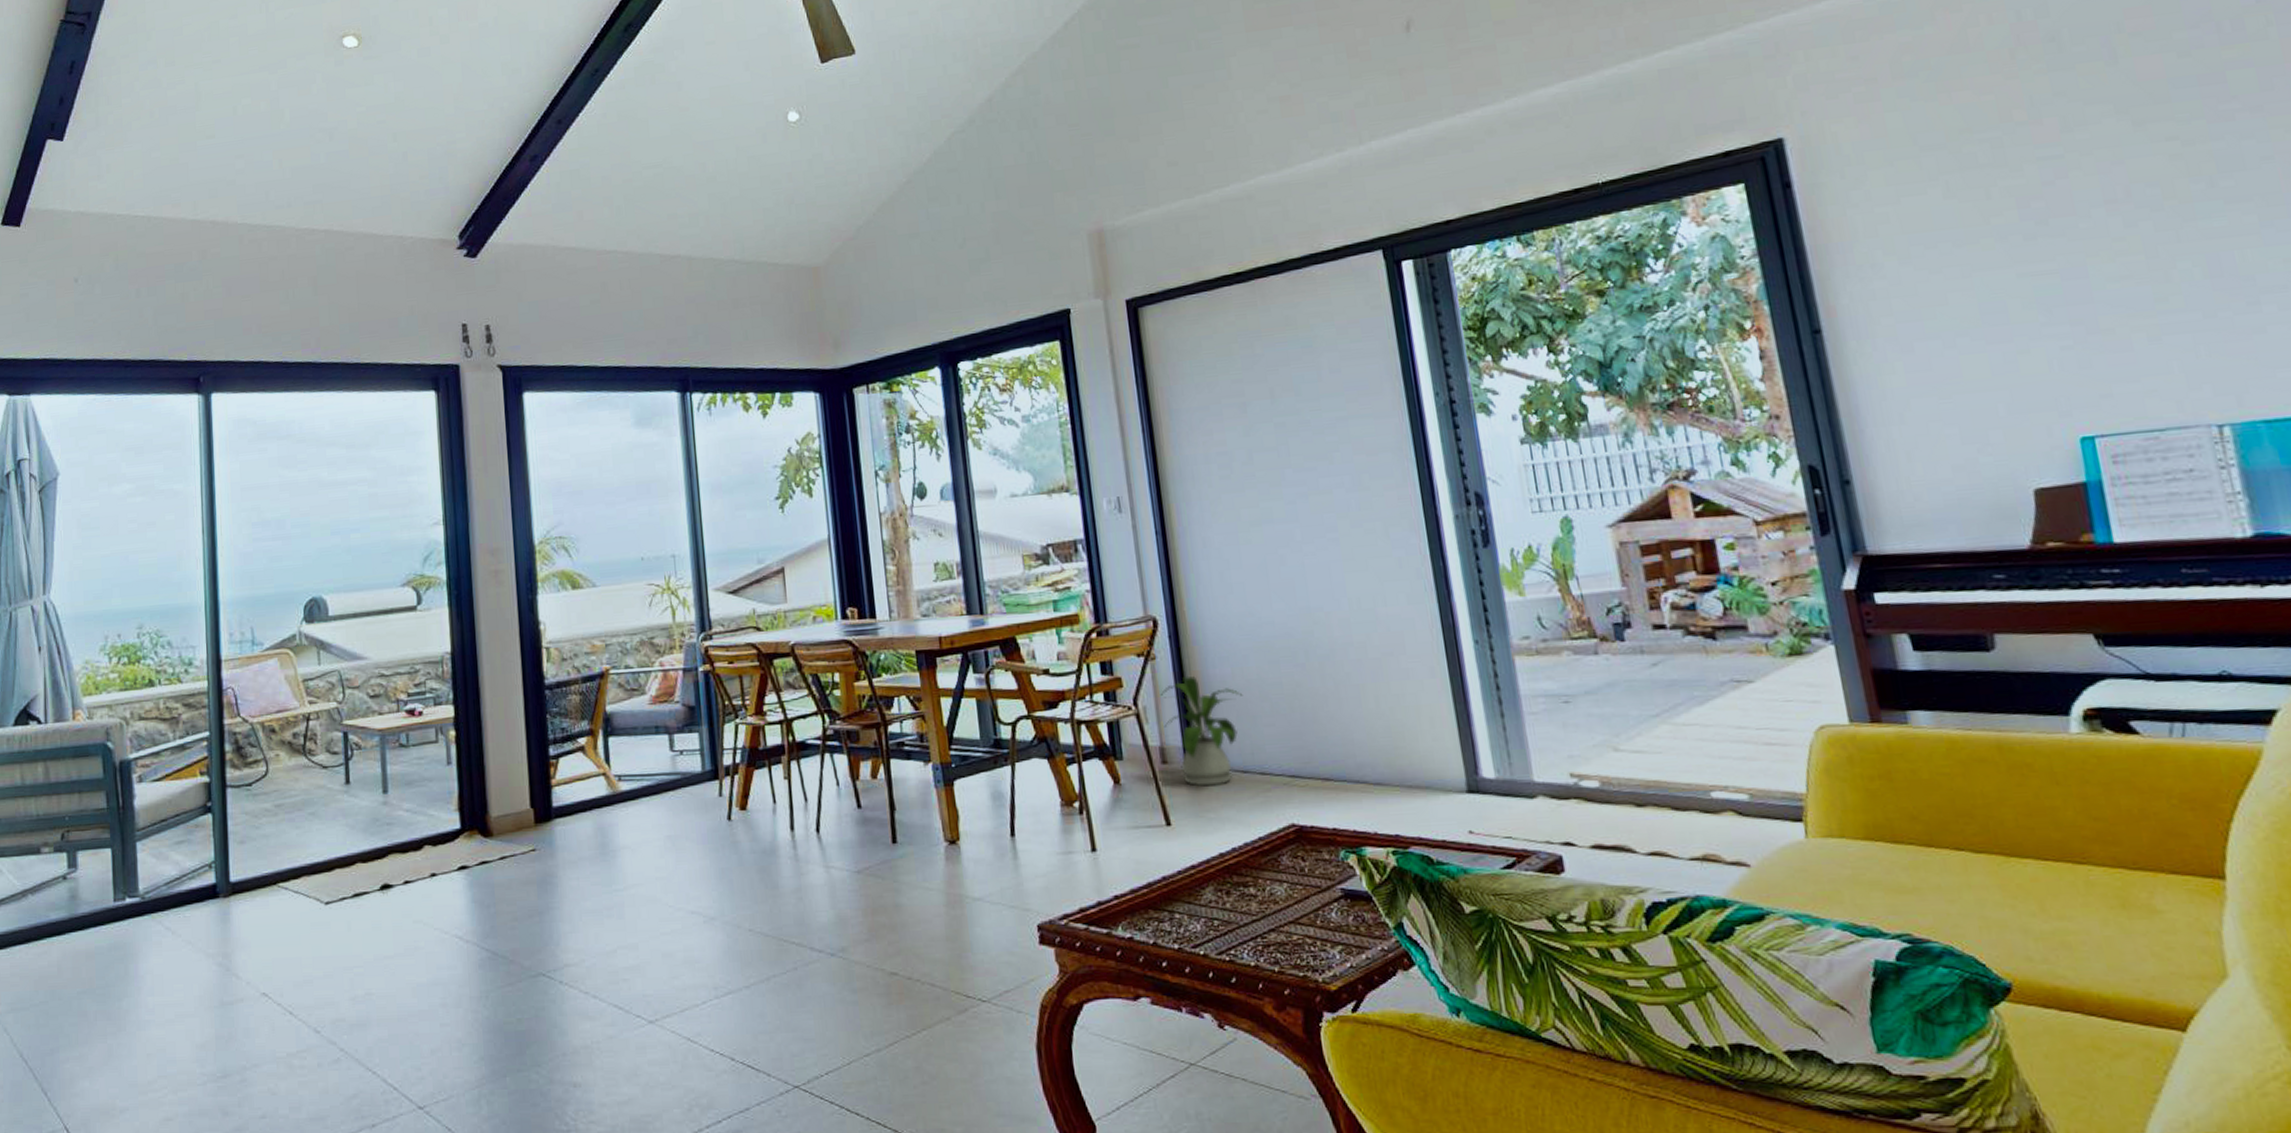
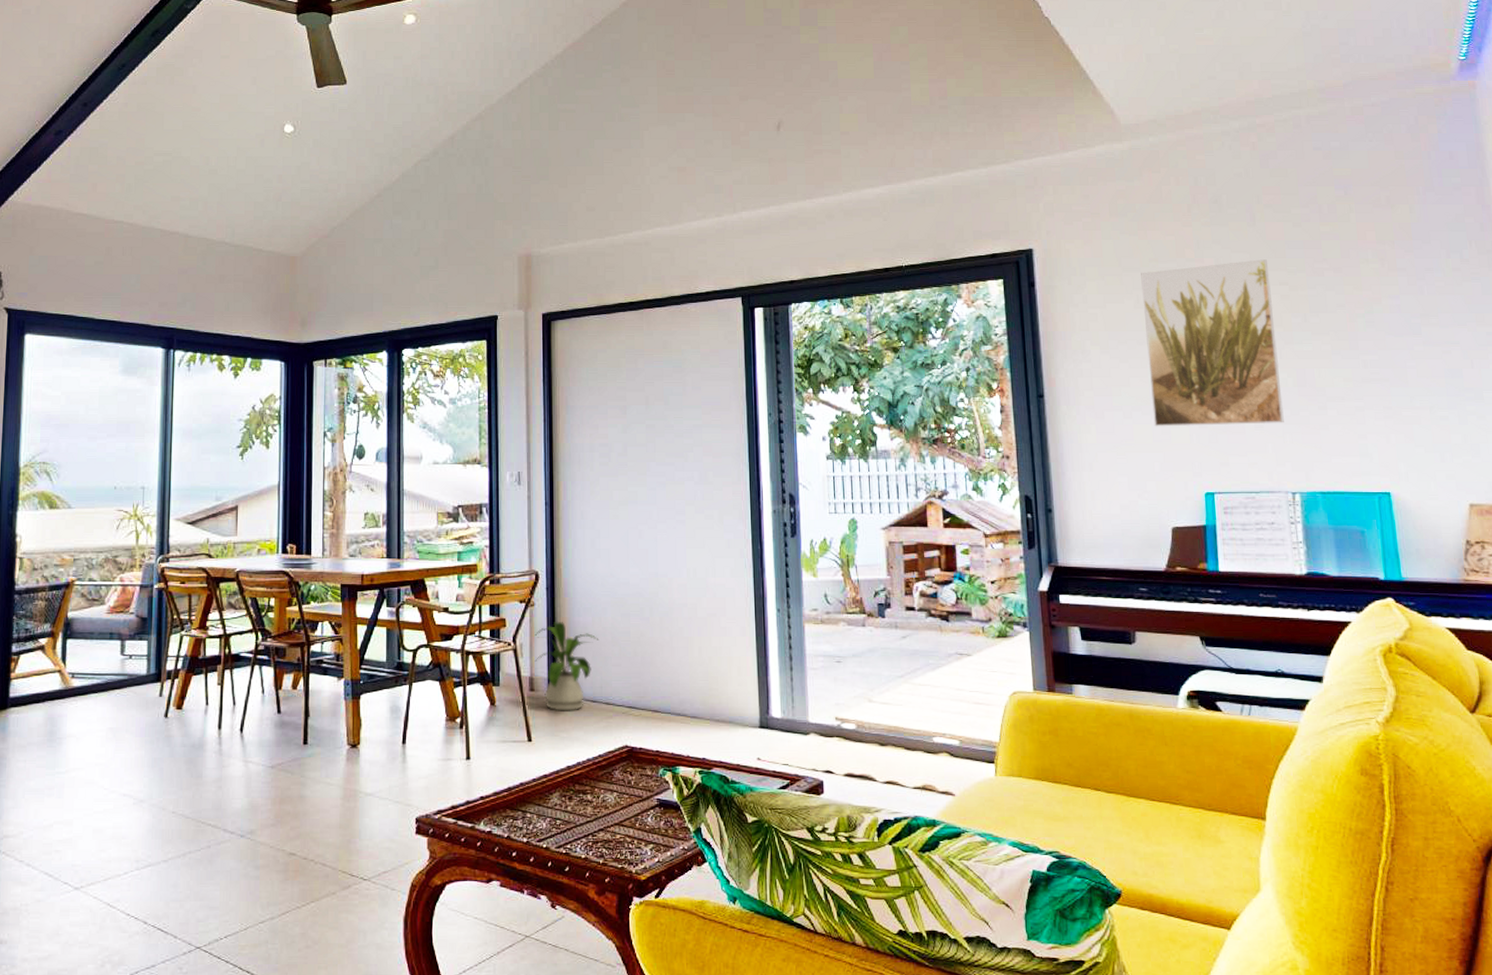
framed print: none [1948,108,2194,356] -> present [1141,259,1284,427]

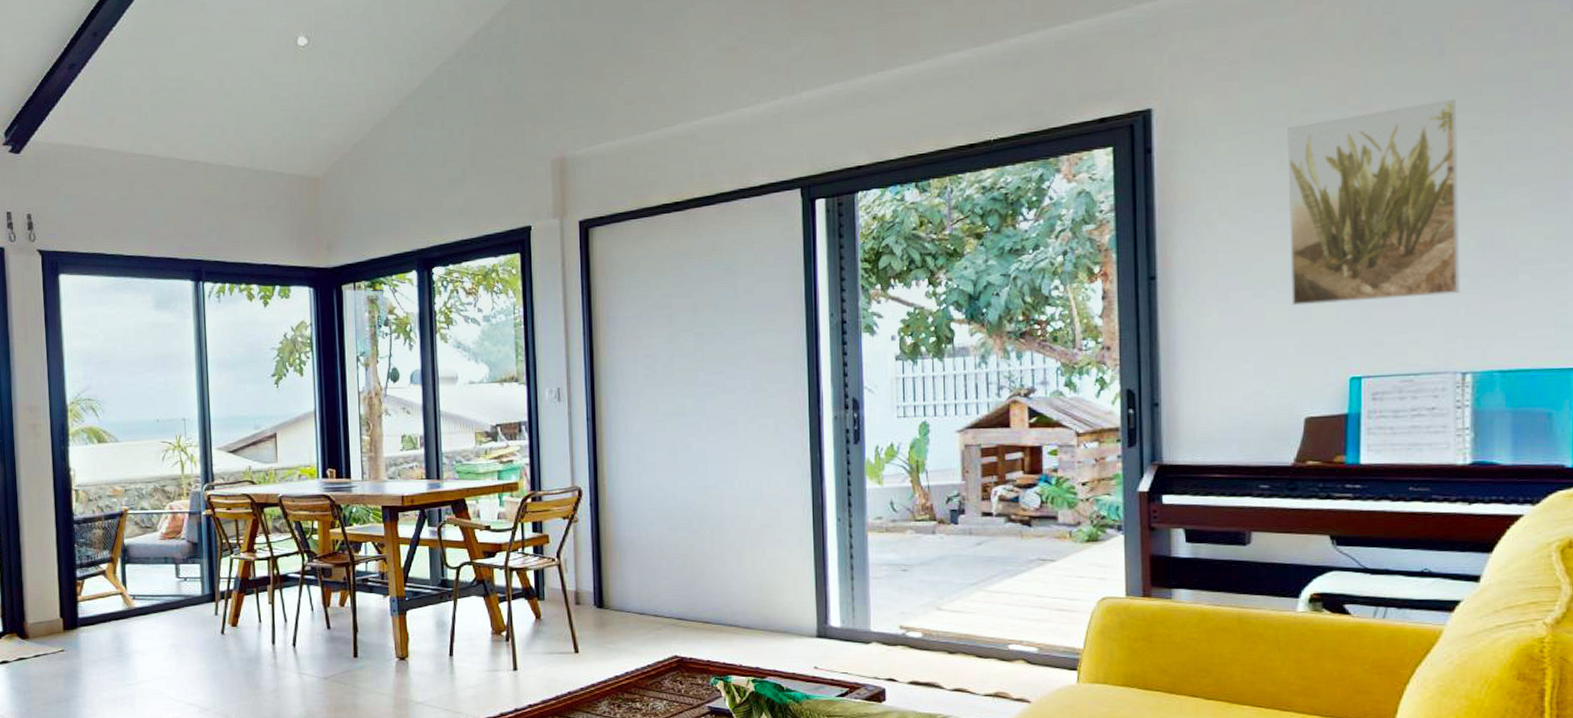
house plant: present [534,621,599,711] -> none [579,536,646,624]

